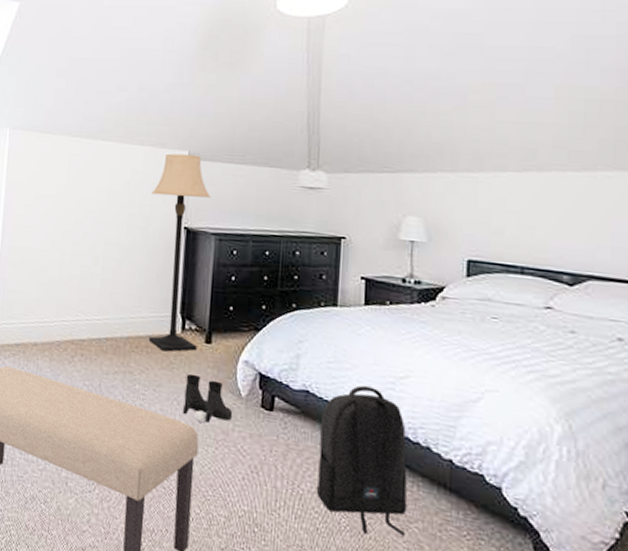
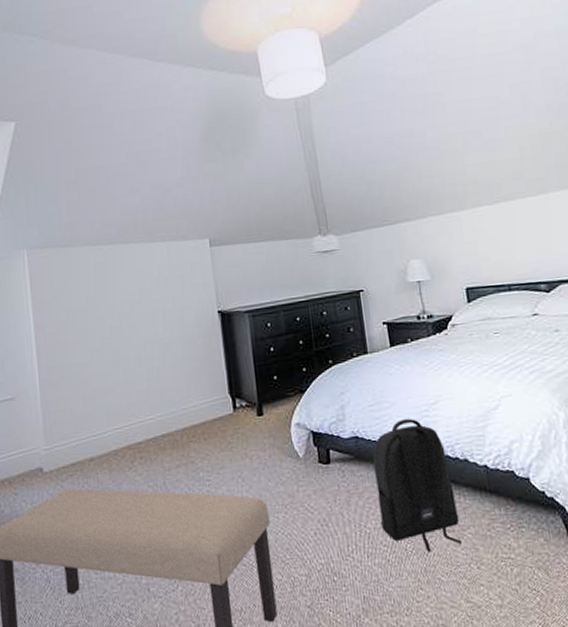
lamp: present [148,153,211,352] -> none [181,241,251,434]
boots: present [183,373,233,423] -> none [245,448,295,493]

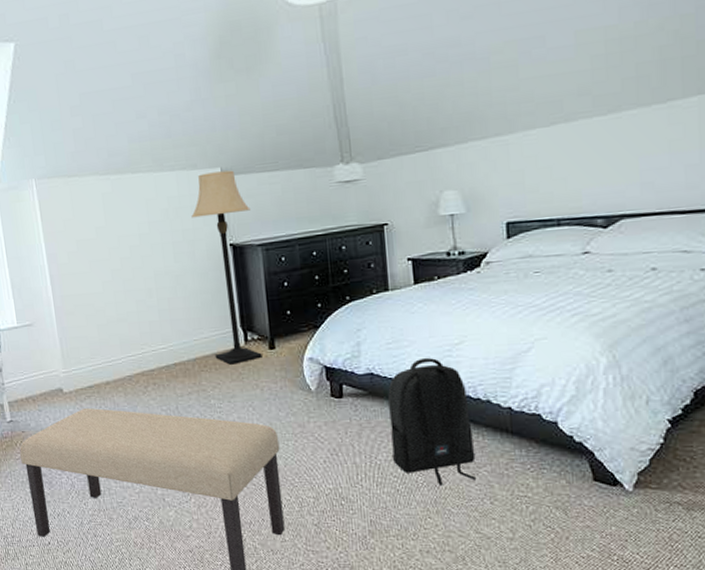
lamp: none [181,241,251,434] -> present [191,170,262,365]

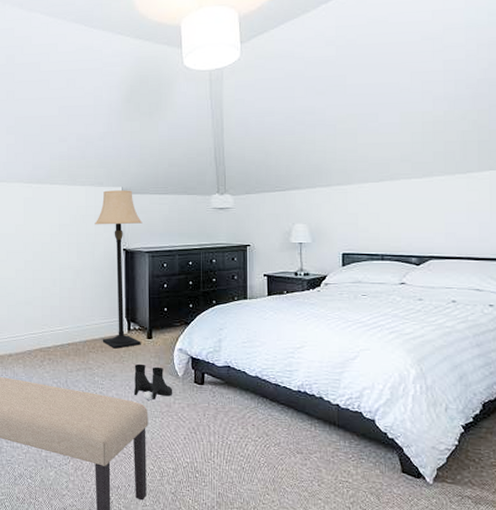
boots: none [256,379,306,421] -> present [134,363,173,400]
backpack: present [388,357,477,485] -> none [241,356,308,467]

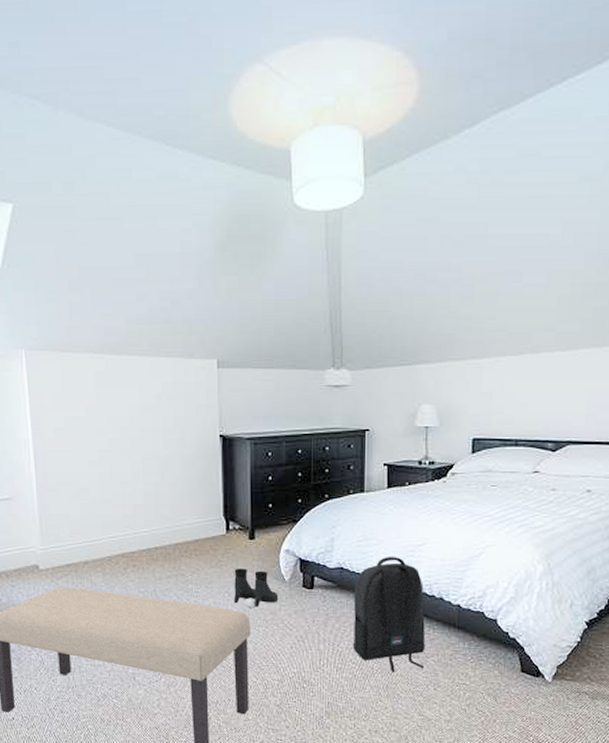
lamp: present [95,190,143,349] -> none [184,363,243,552]
backpack: none [241,356,308,467] -> present [354,556,426,672]

